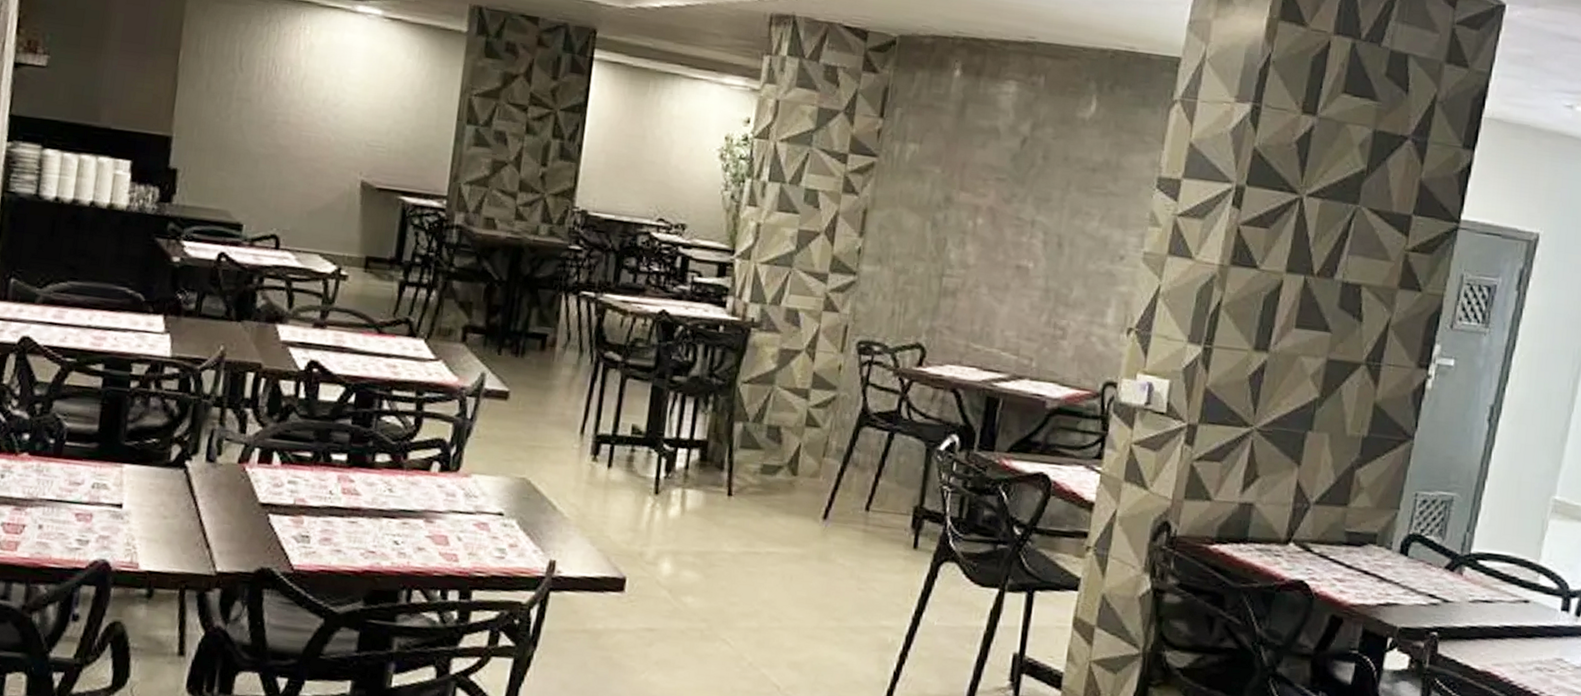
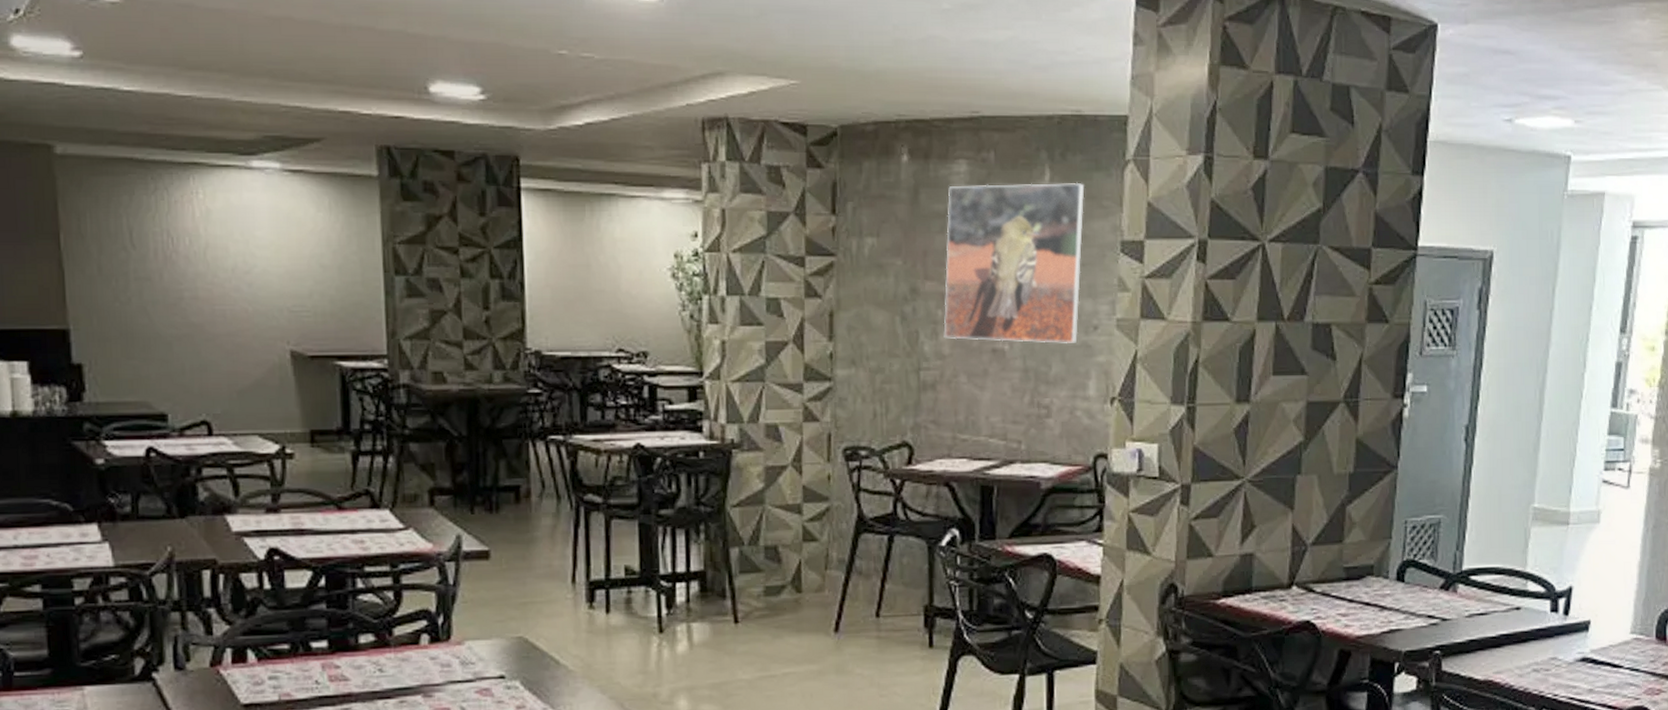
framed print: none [971,105,1129,270] -> present [943,182,1085,343]

